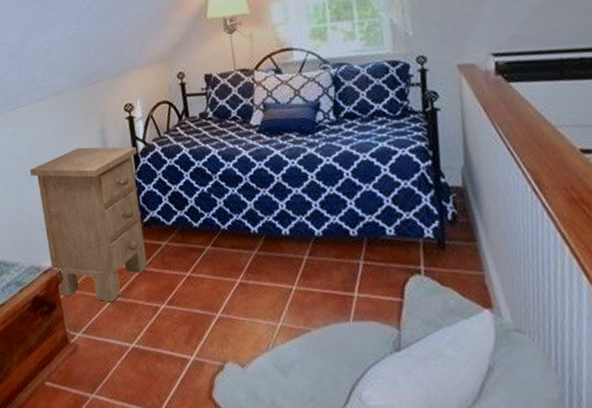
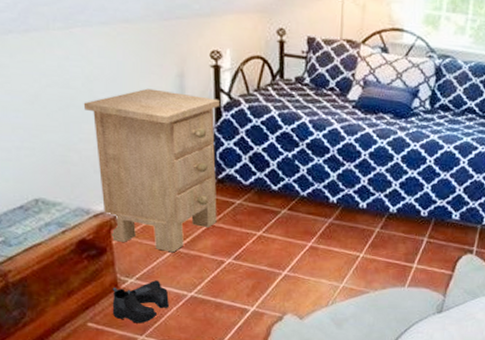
boots: none [63,333,114,380] -> present [112,280,169,324]

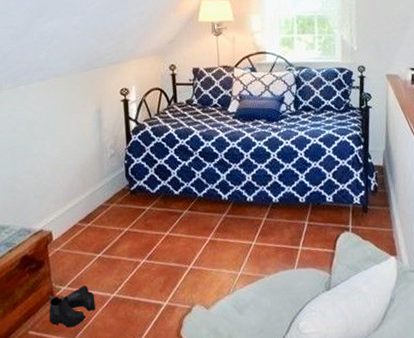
nightstand: present [83,88,221,253] -> none [26,124,132,259]

